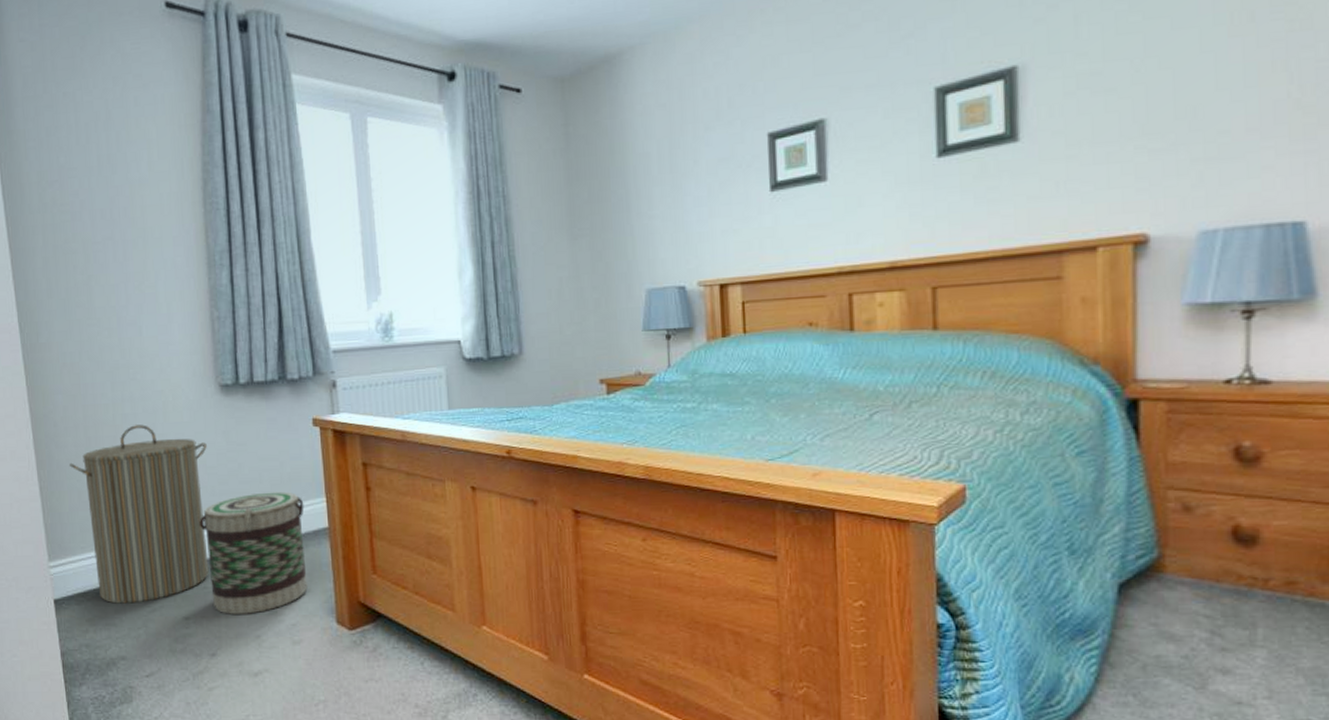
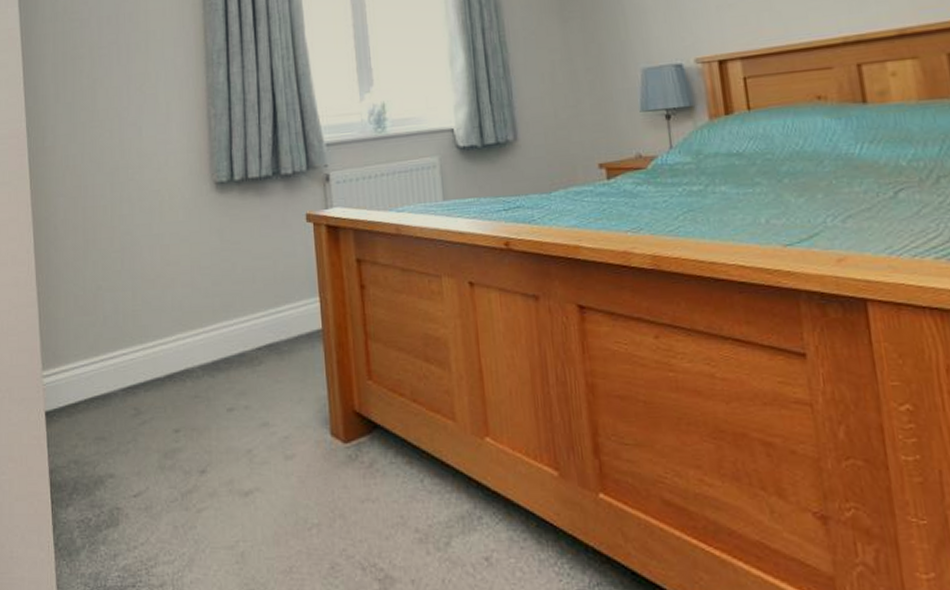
laundry hamper: present [70,424,209,604] -> none [67,225,201,416]
basket: present [200,491,308,614] -> none [192,291,301,426]

